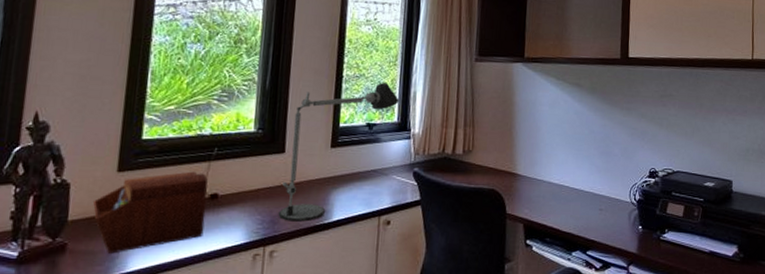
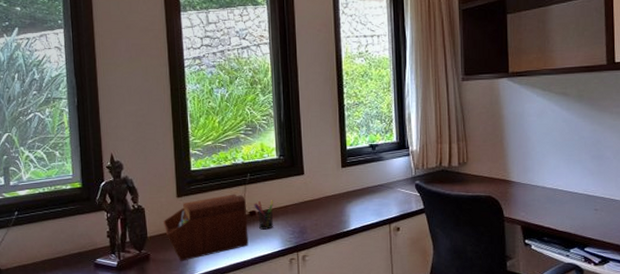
pen holder: none [217,181,243,217] -> present [254,200,274,230]
desk lamp: present [278,82,399,222] -> none [305,107,396,231]

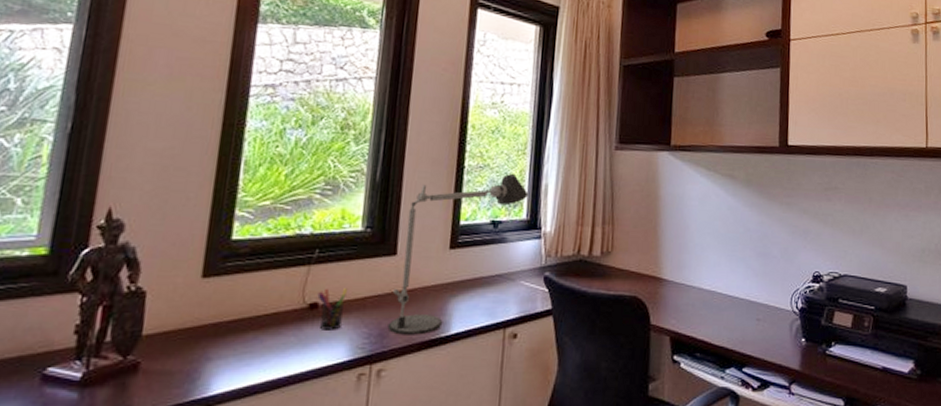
sewing box: present [163,194,249,261] -> none [172,277,307,374]
desk lamp: none [305,107,396,231] -> present [387,173,529,335]

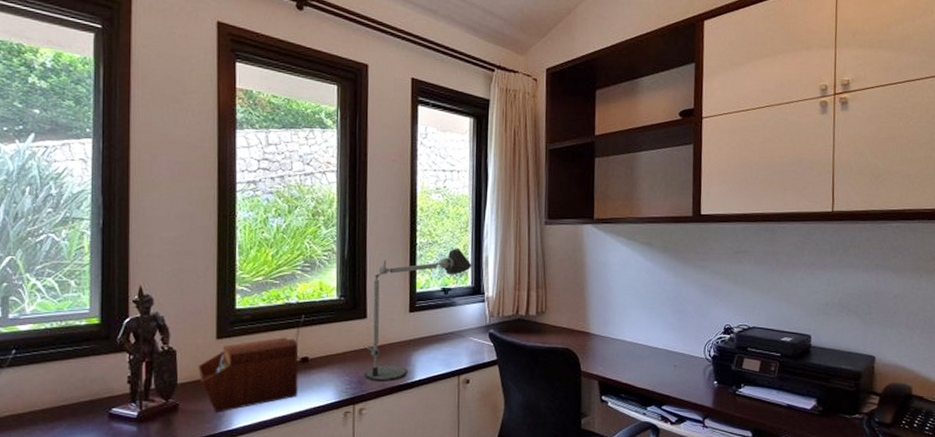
sewing box: none [172,277,307,374] -> present [198,337,299,413]
pen holder: present [317,288,347,330] -> none [307,345,330,379]

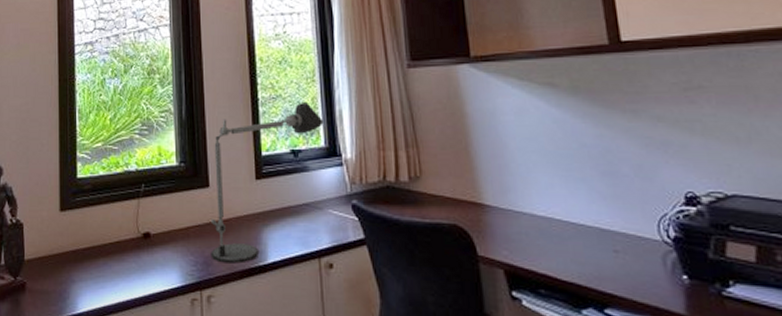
sewing box: present [198,337,299,413] -> none [44,209,141,294]

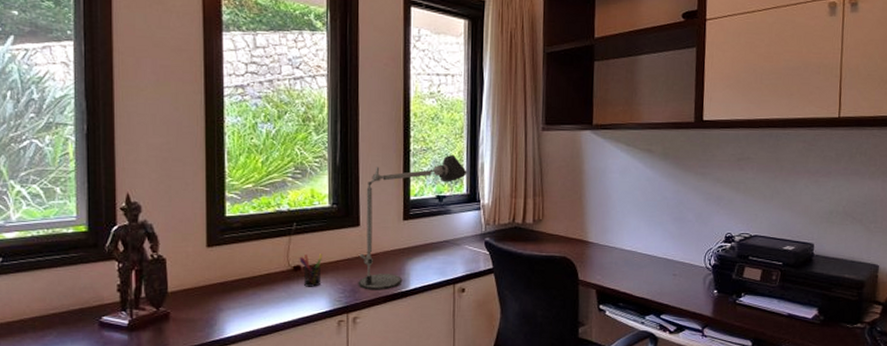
pen holder: none [148,219,172,258] -> present [299,254,322,287]

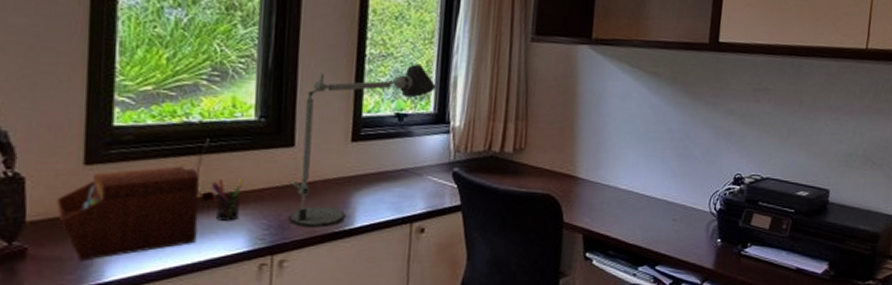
sewing box: none [189,245,291,321] -> present [56,166,199,261]

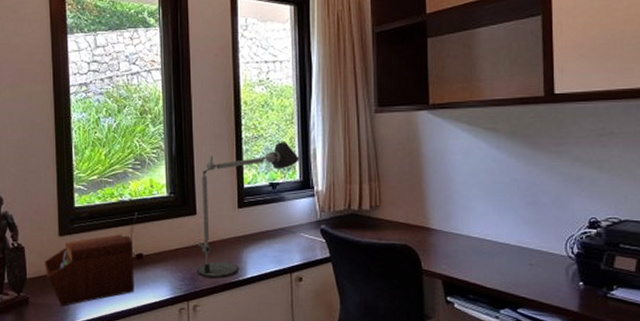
pen holder: present [211,179,243,221] -> none [141,242,163,275]

